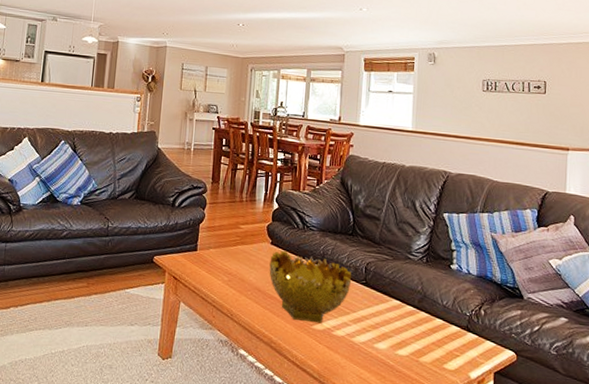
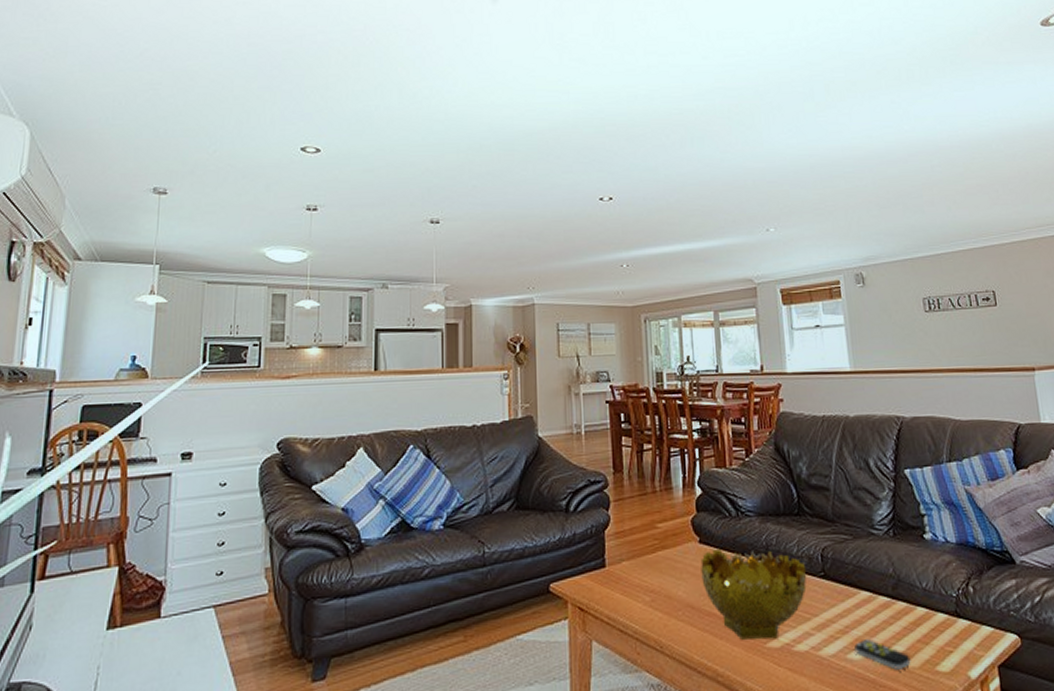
remote control: none [381,335,424,362] -> present [854,639,911,670]

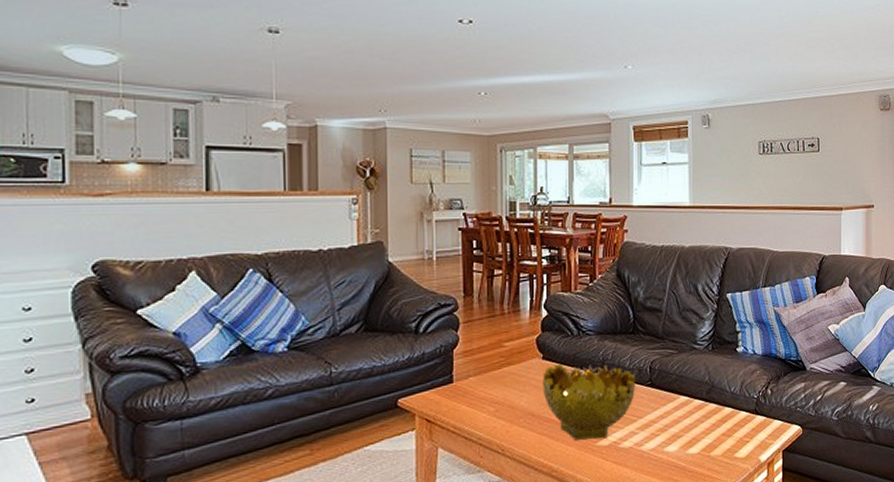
remote control: present [854,639,911,670] -> none [671,435,715,458]

